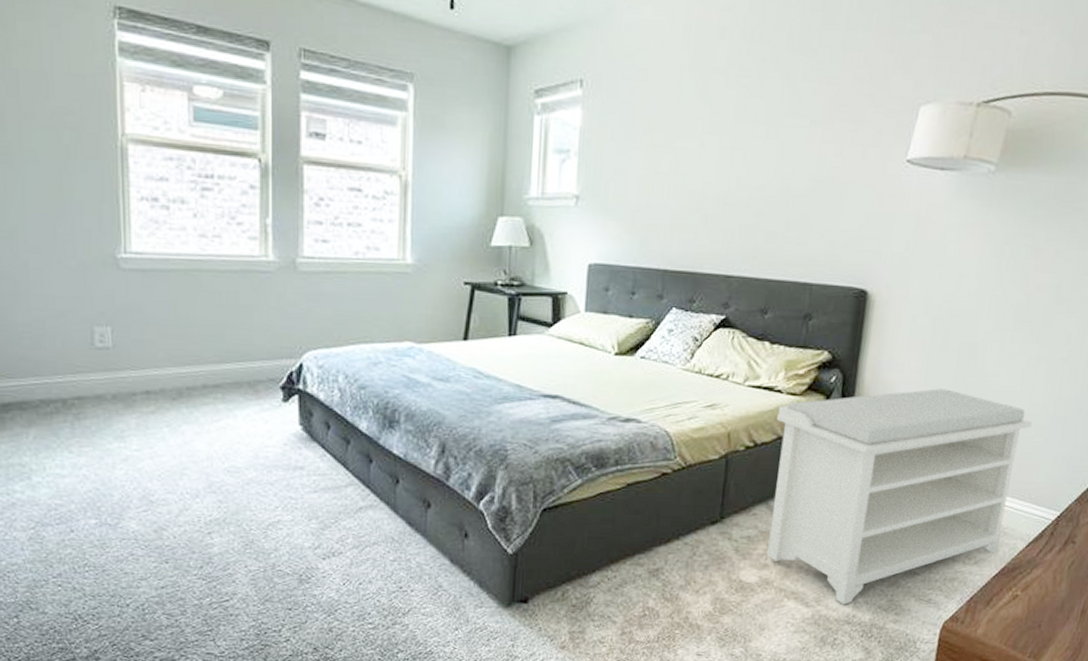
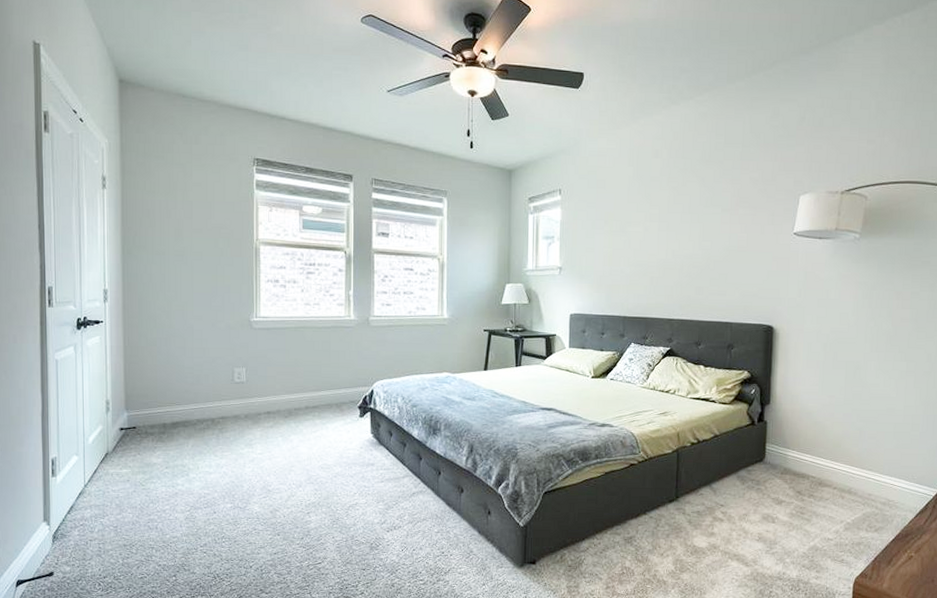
bench: present [767,388,1032,605] -> none [713,396,908,564]

